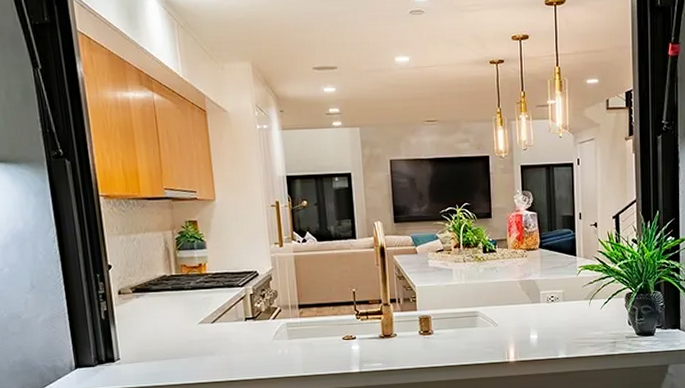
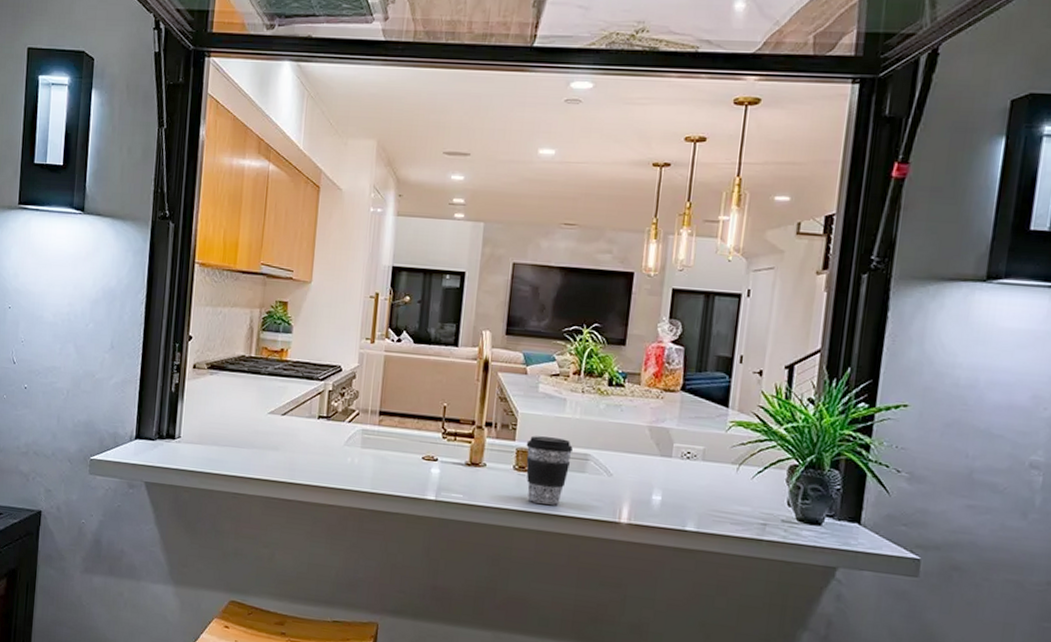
coffee cup: none [426,302,464,359] -> present [526,436,573,505]

